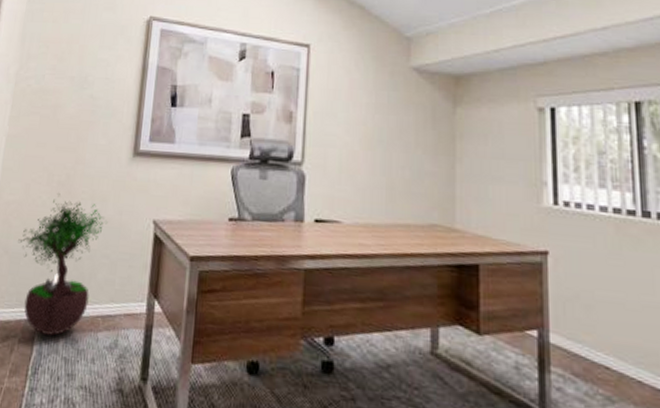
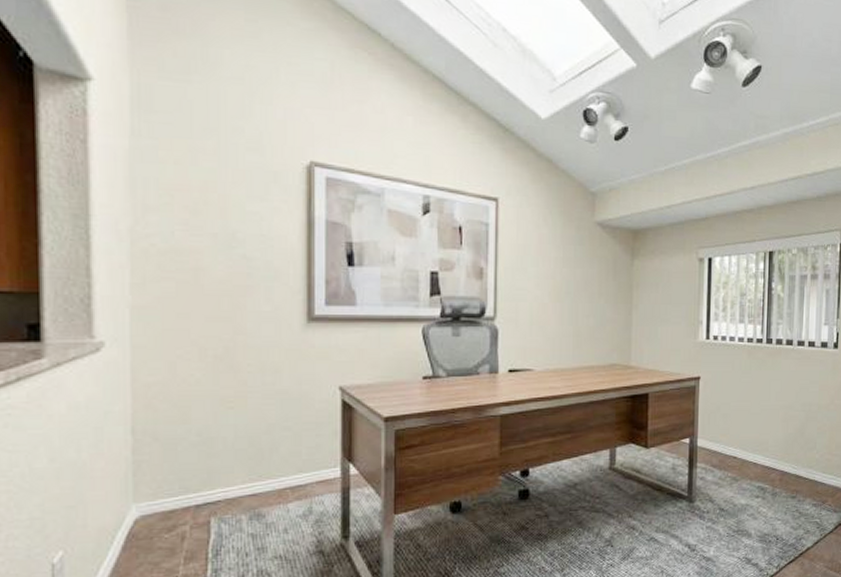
potted tree: present [18,193,108,336] -> none [170,369,285,516]

